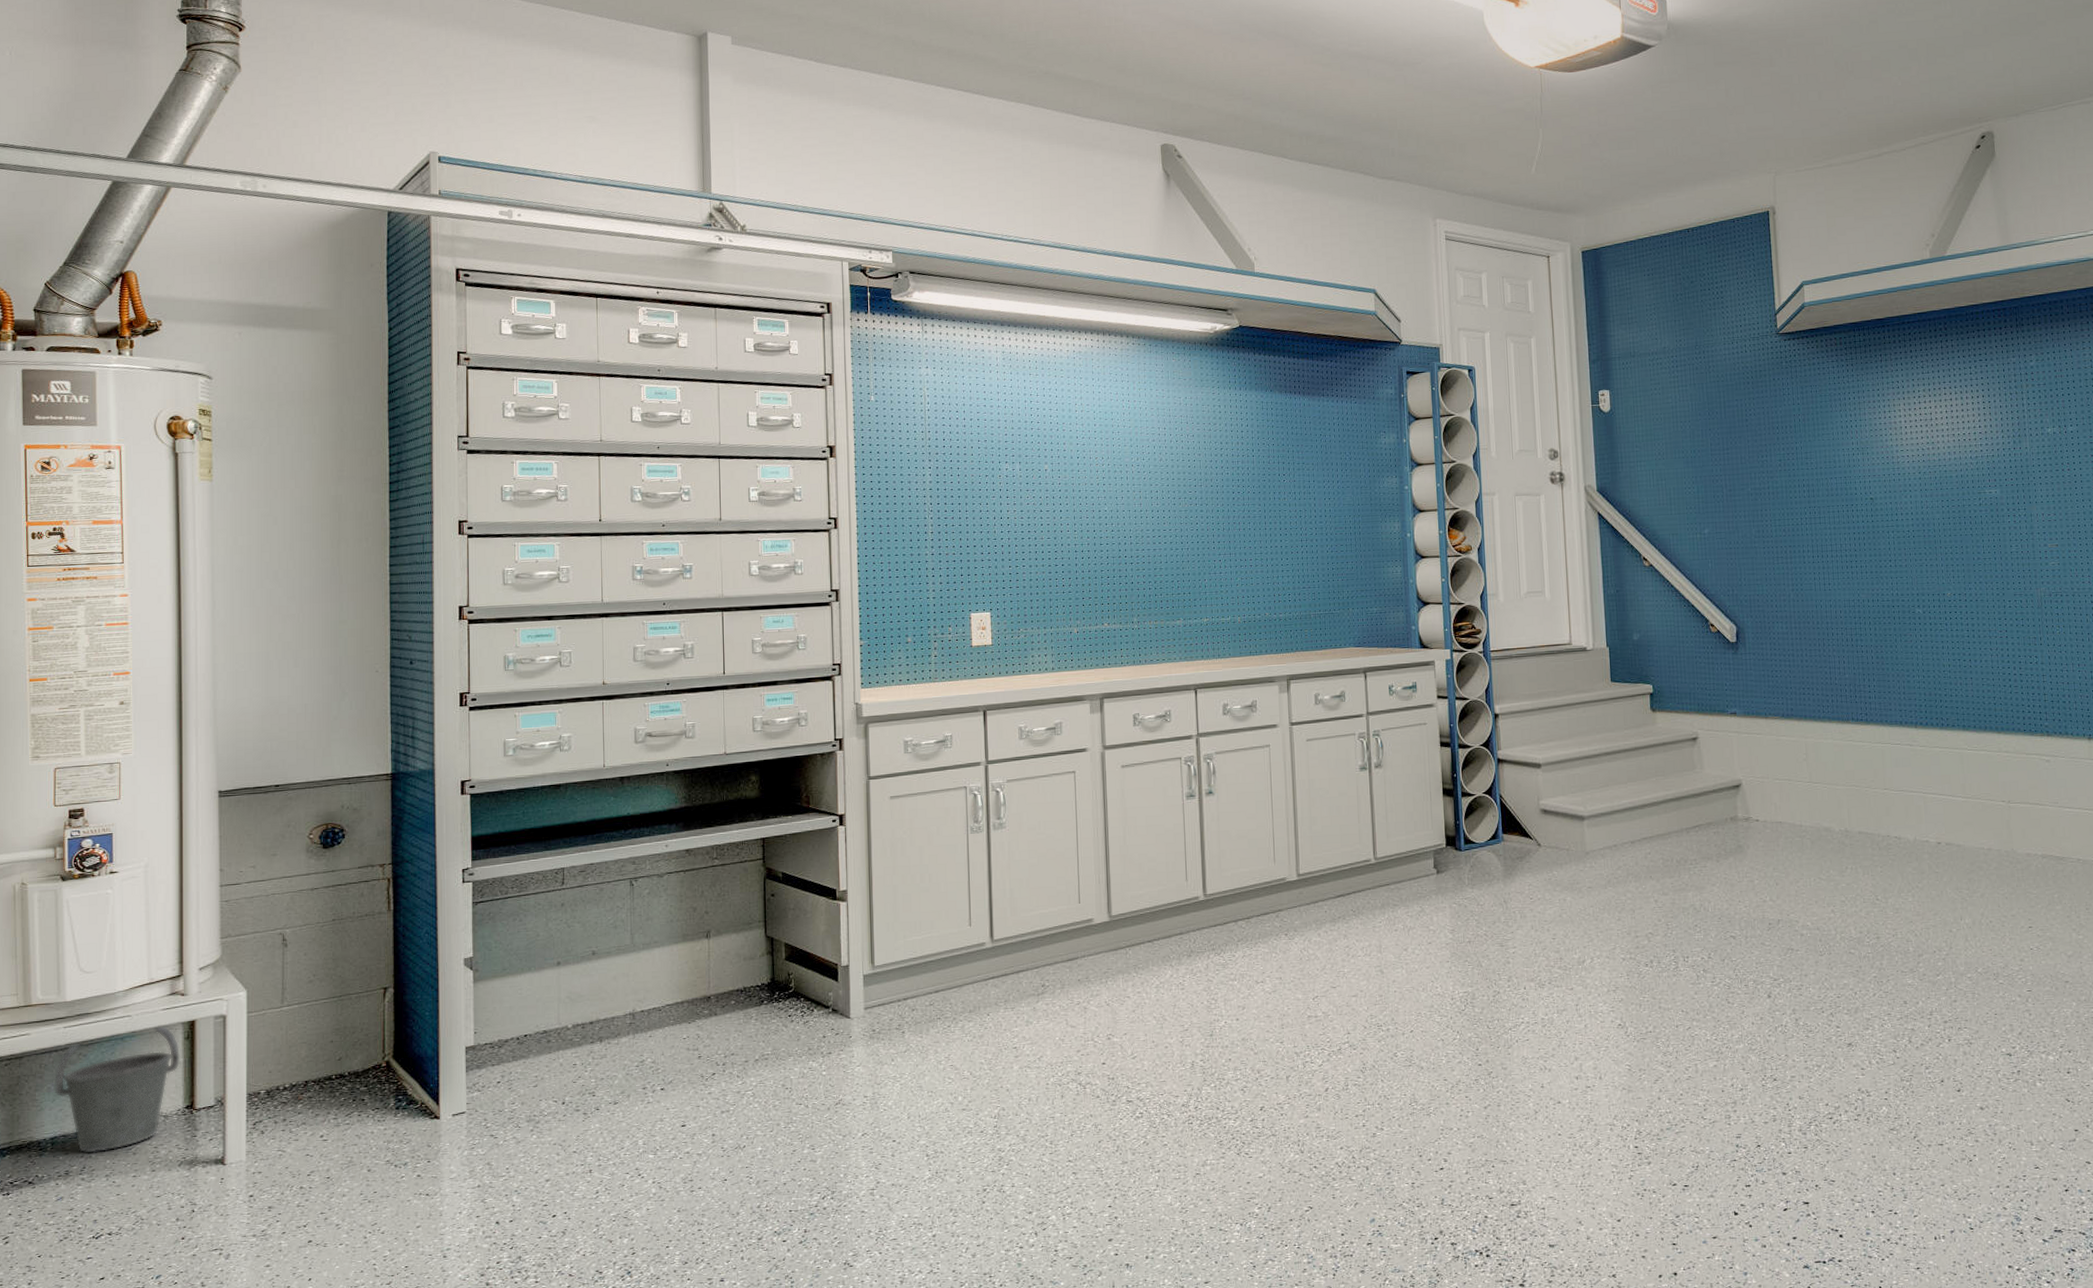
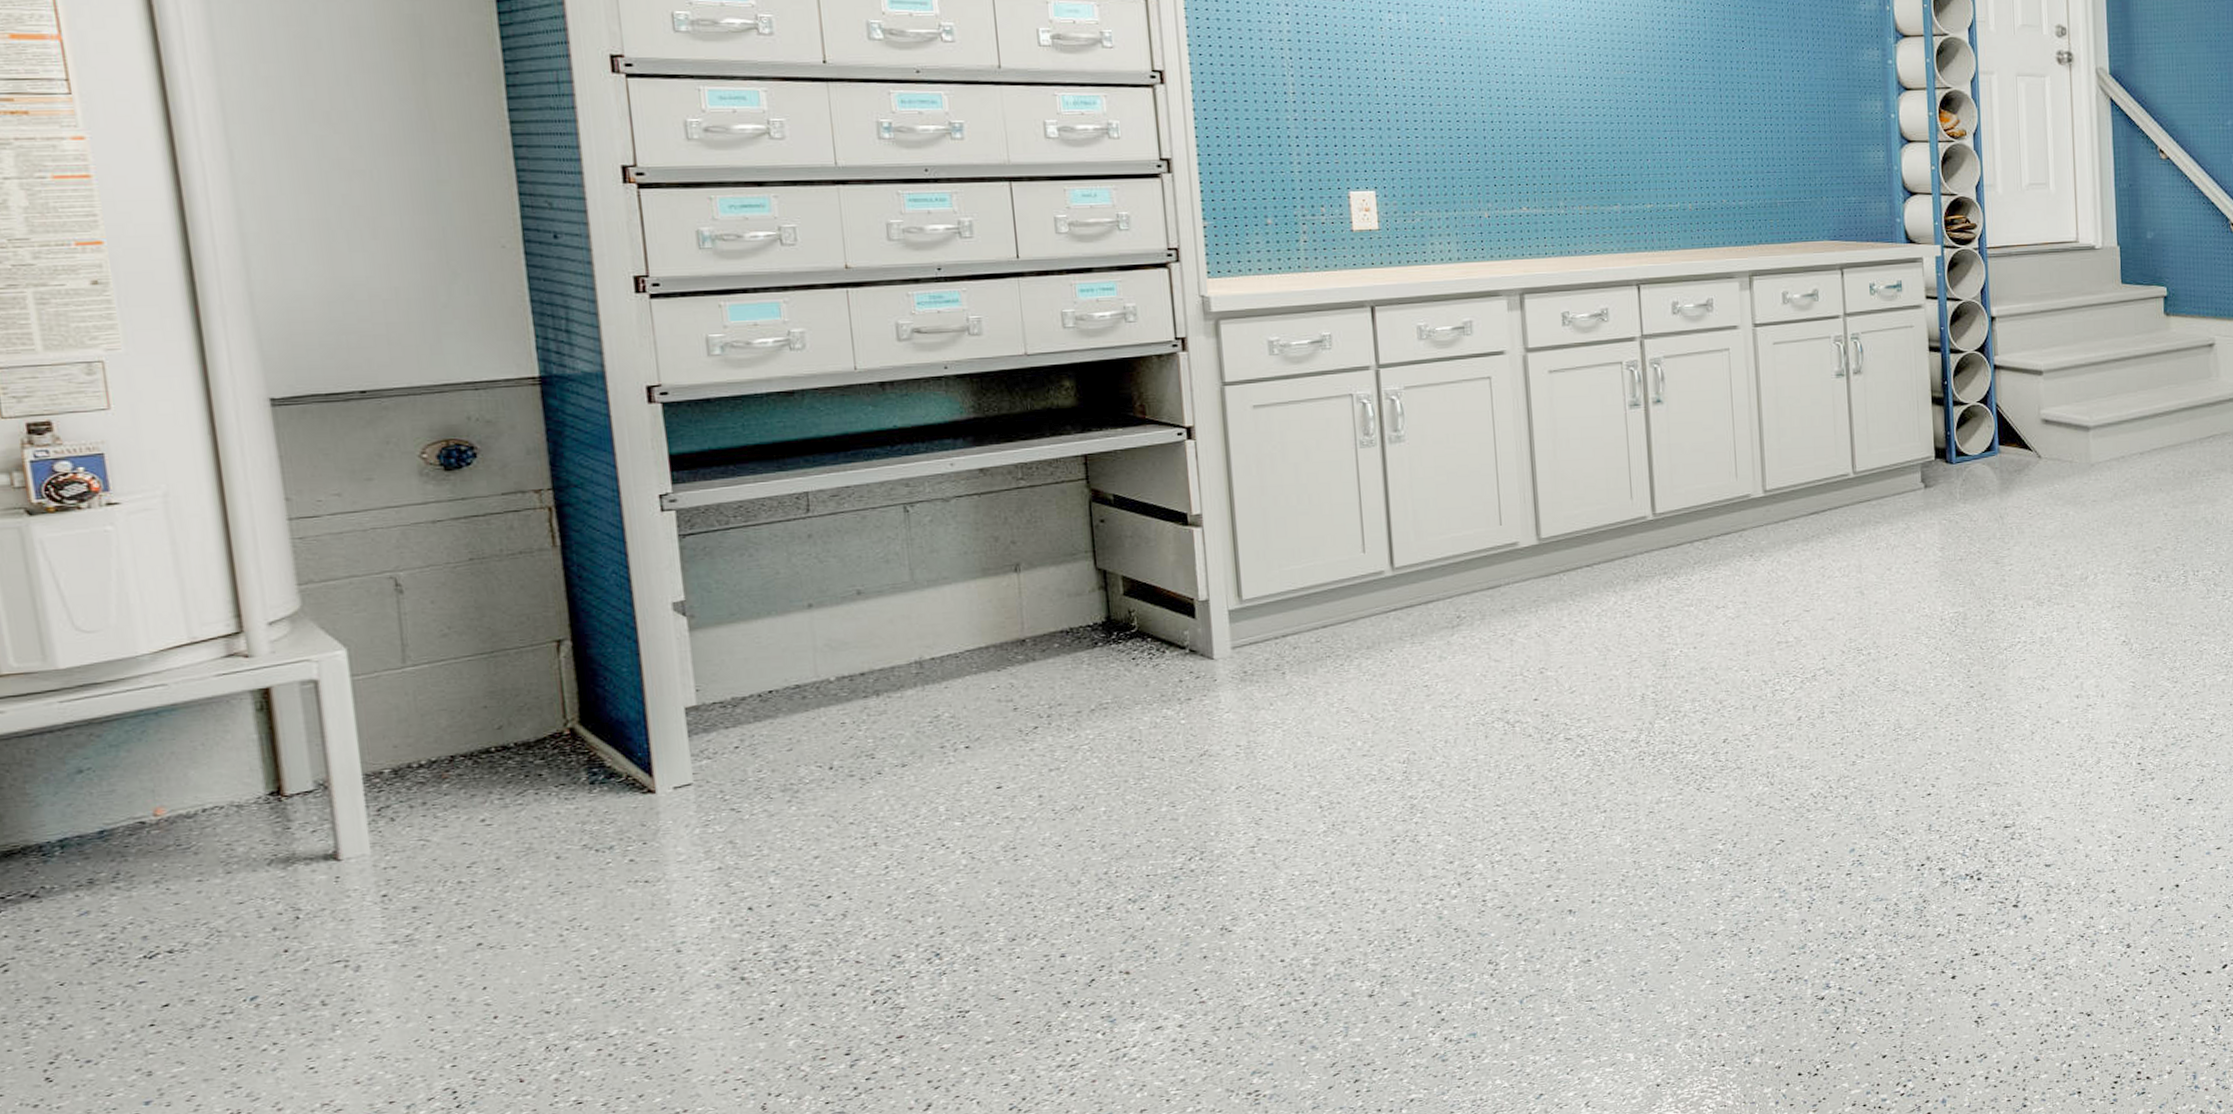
bucket: present [53,1026,181,1154] -> none [51,695,254,857]

